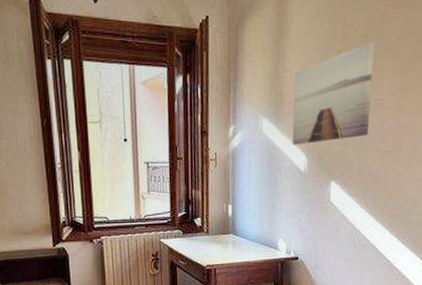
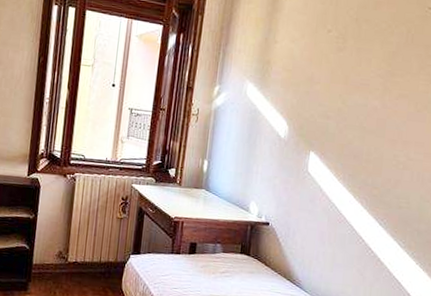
wall art: present [292,42,375,145] -> none [274,26,365,113]

